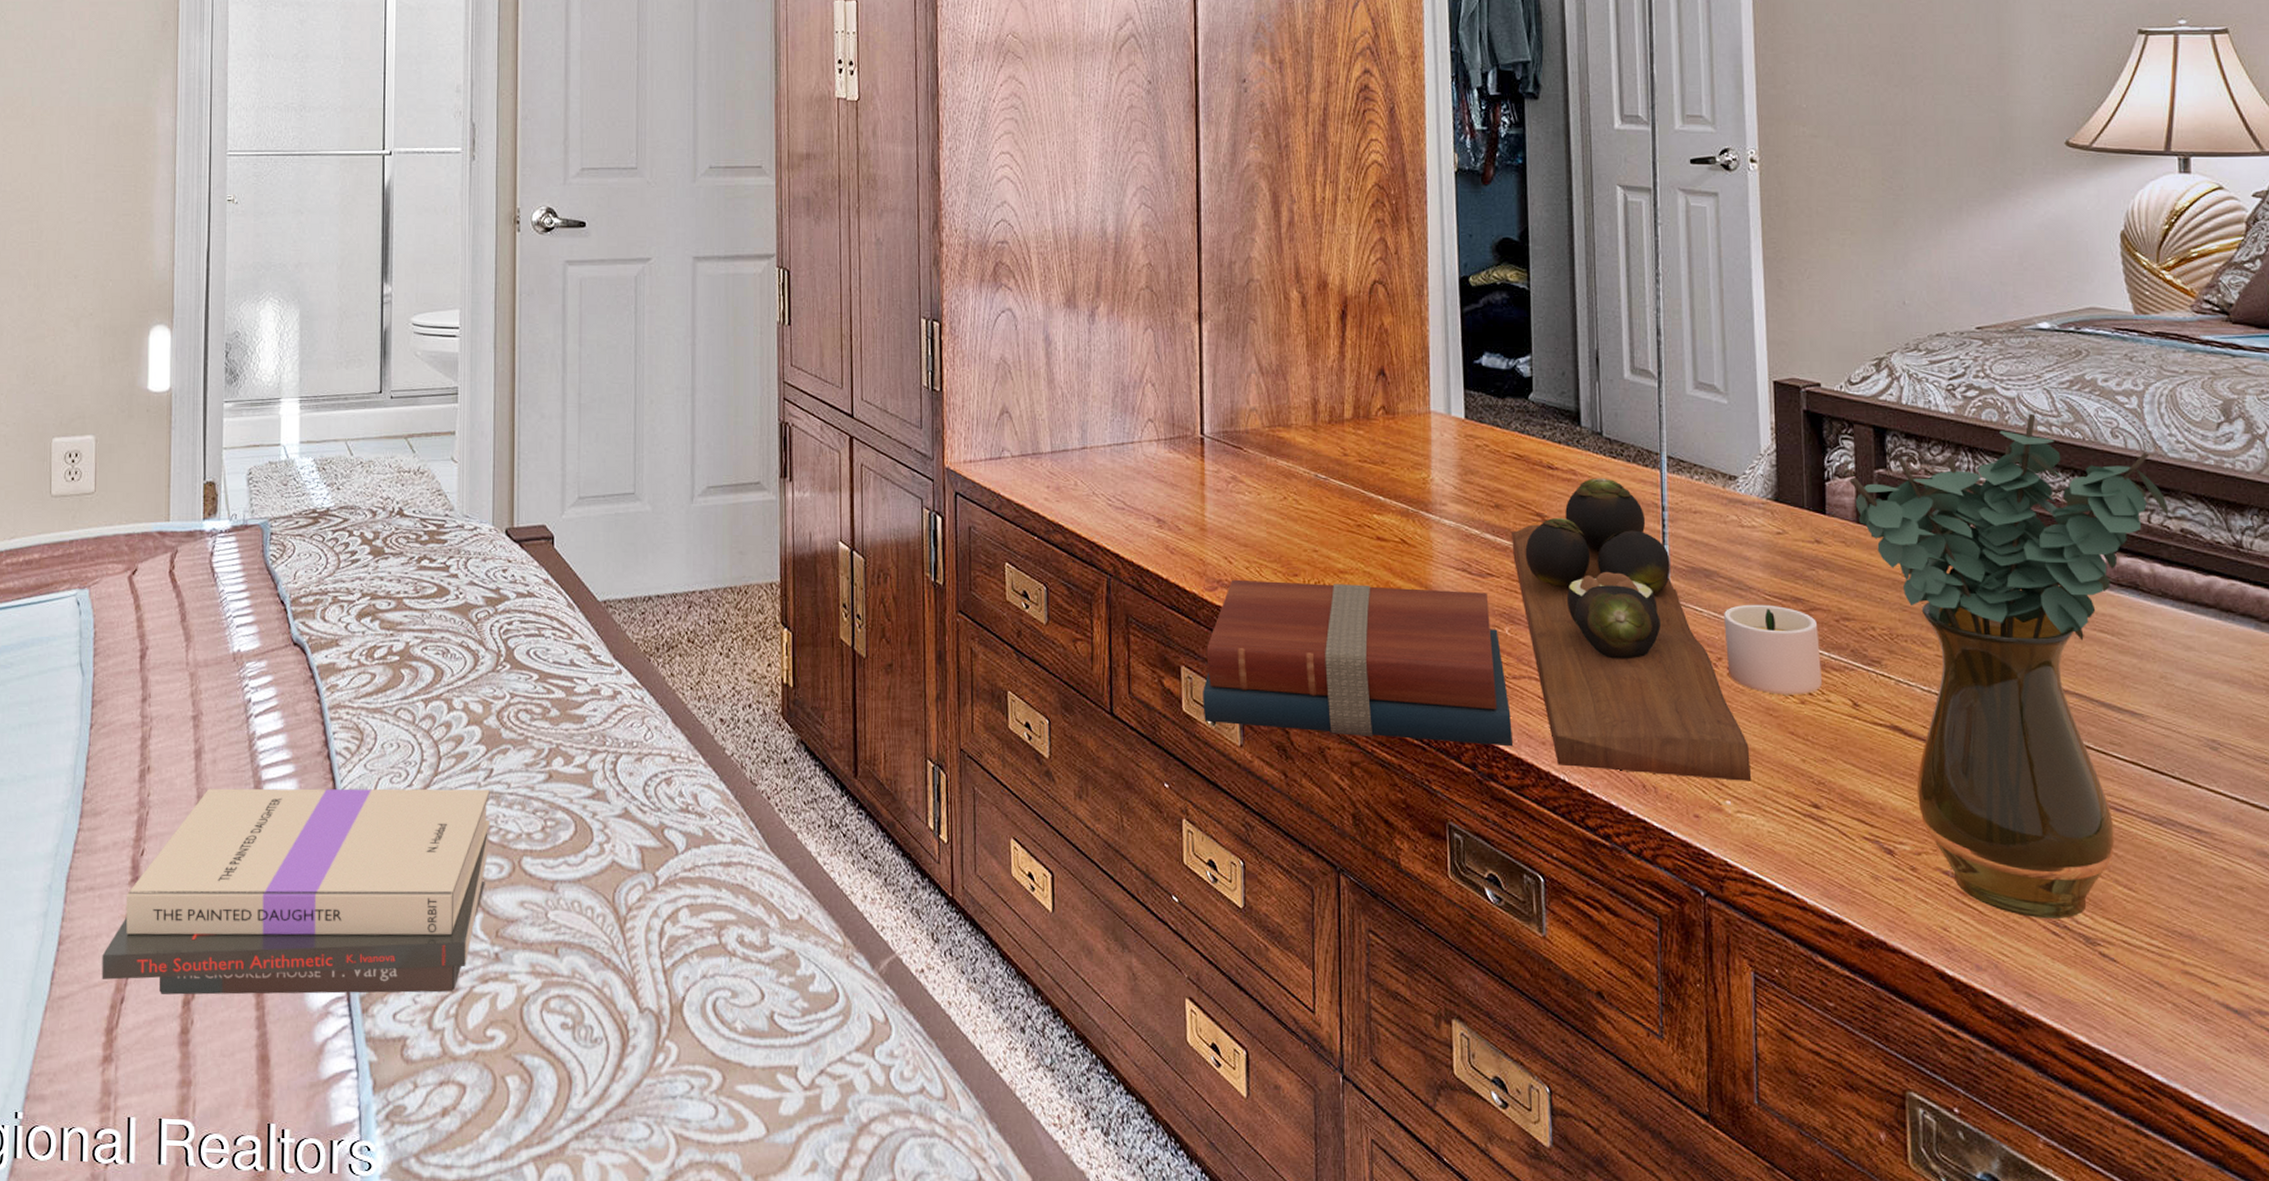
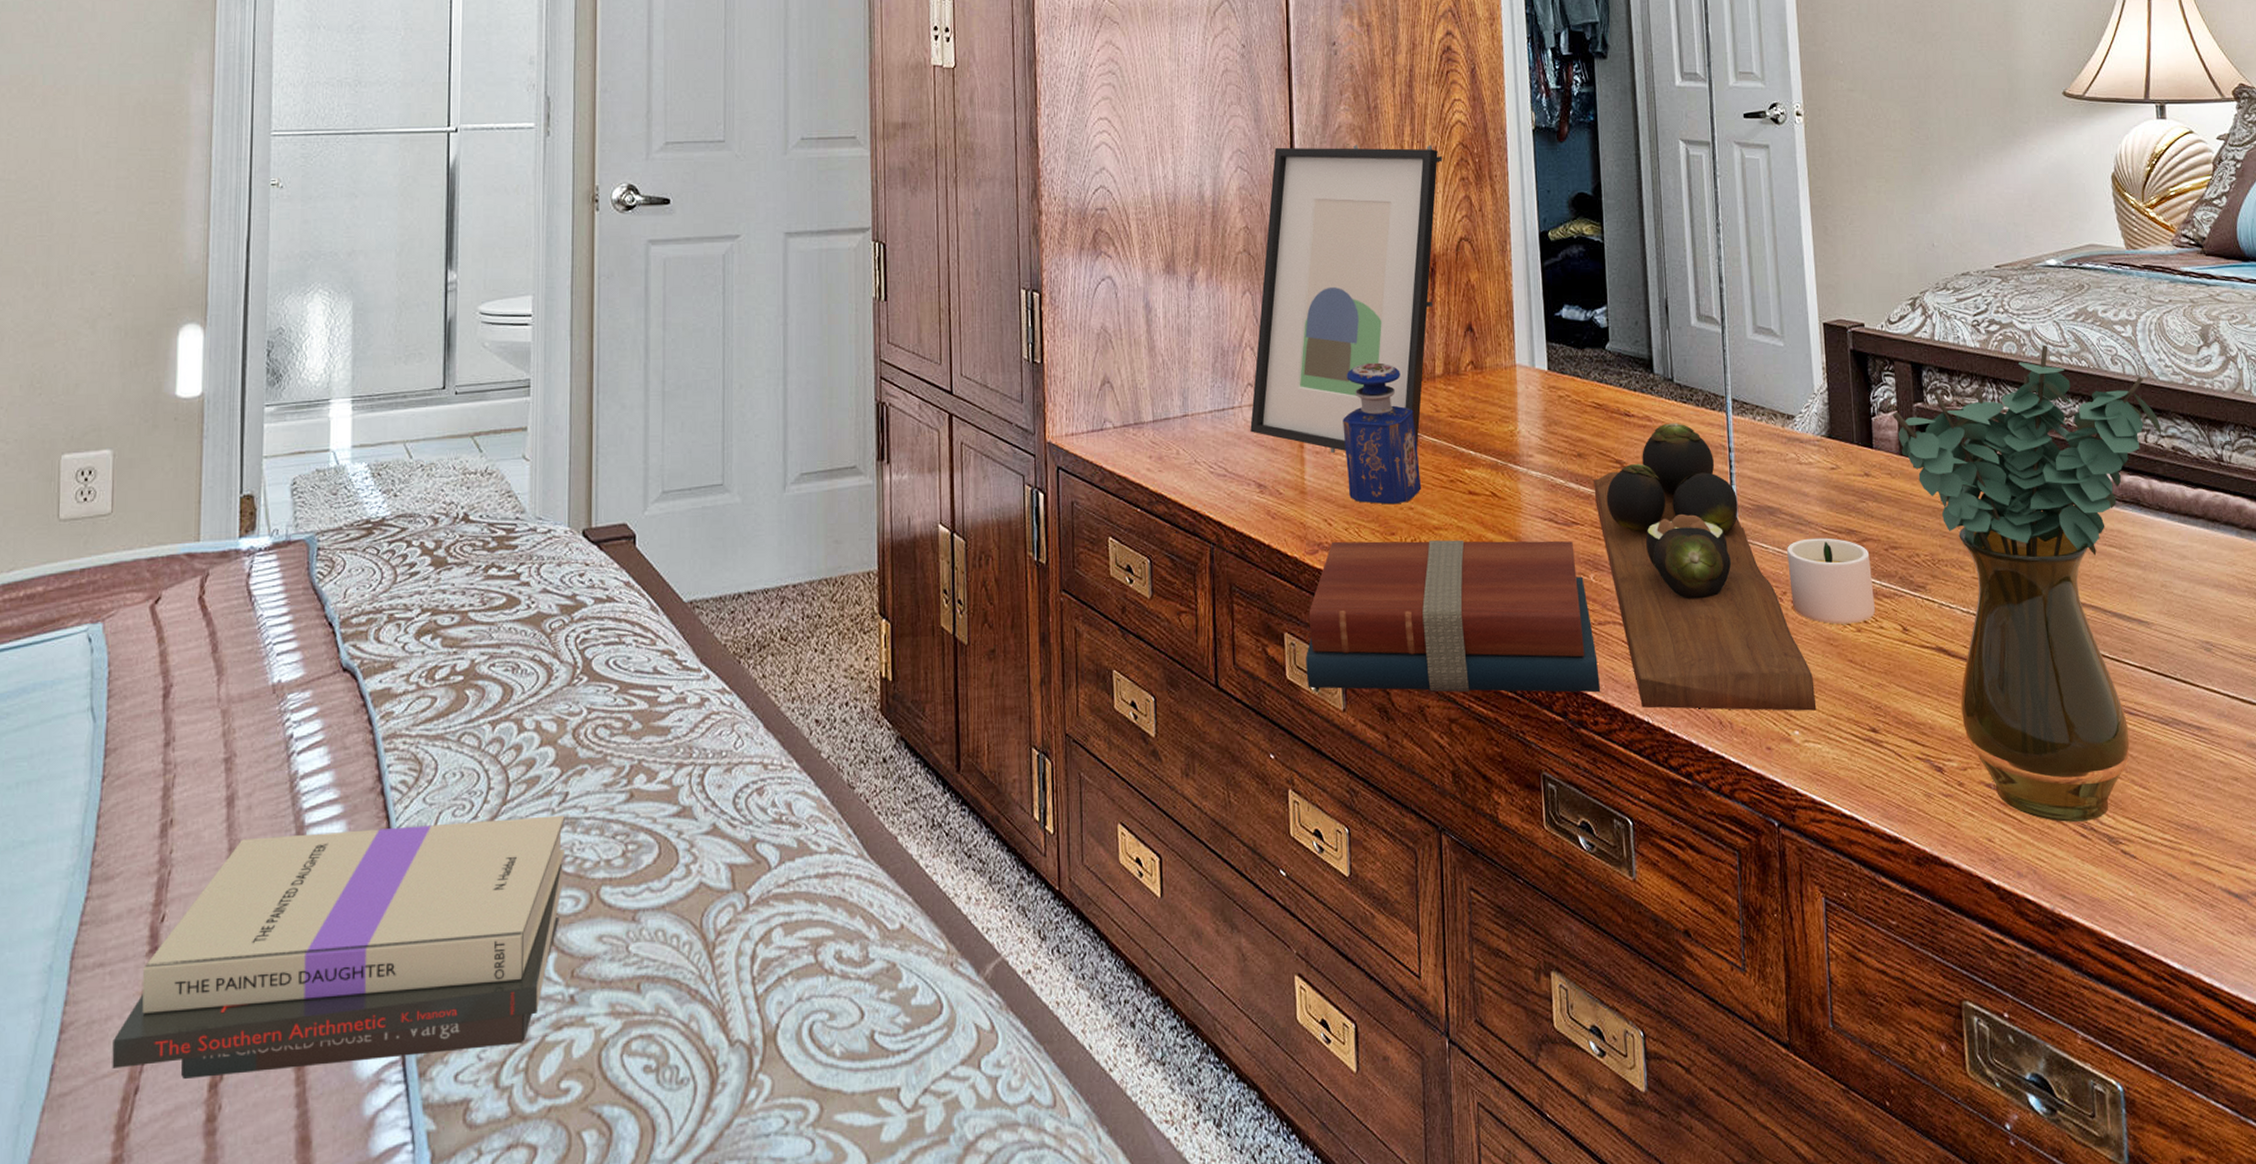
picture frame: none [1150,184,1357,493] -> present [1250,145,1443,454]
perfume bottle: none [1246,403,1327,546] -> present [1343,362,1422,505]

